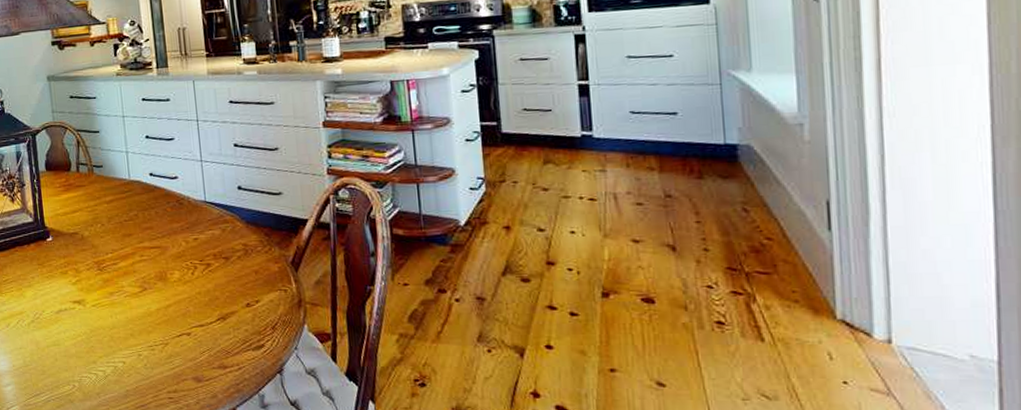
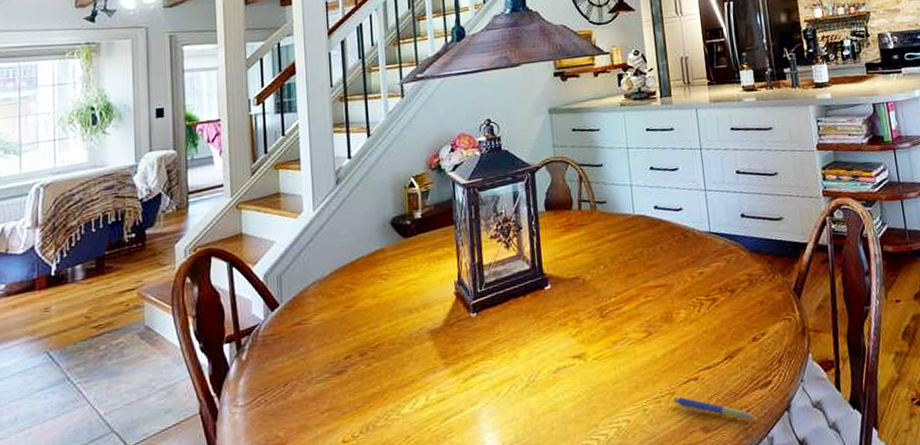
pen: none [166,347,246,376] -> present [673,396,754,420]

